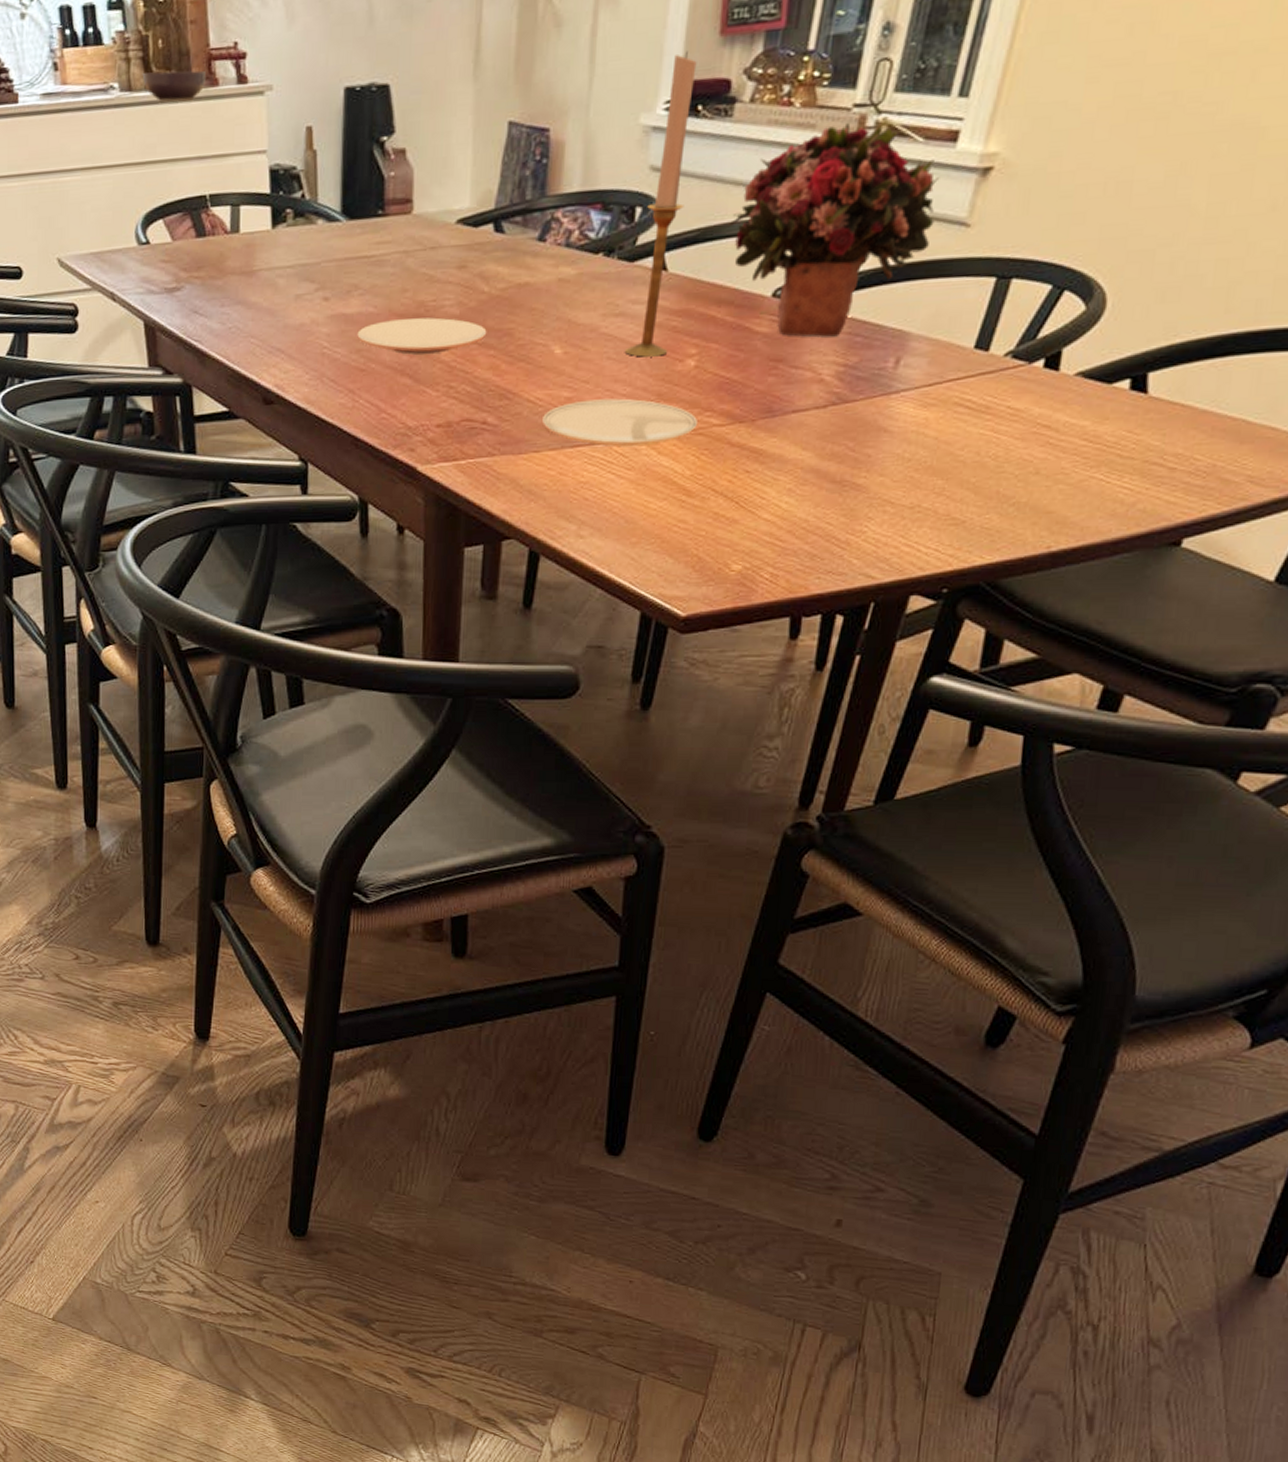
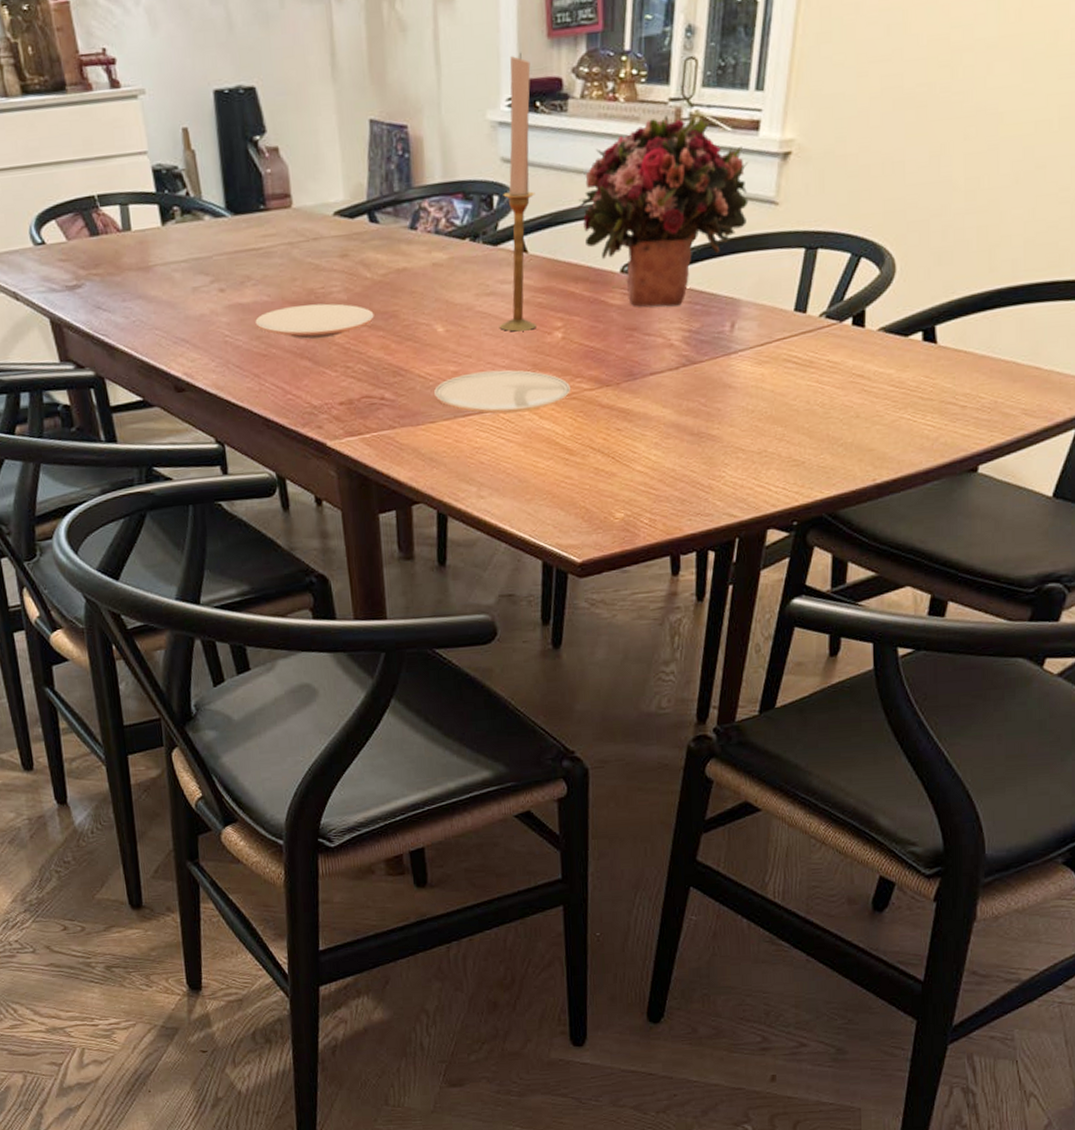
bowl: present [142,70,206,103] -> none [16,76,79,108]

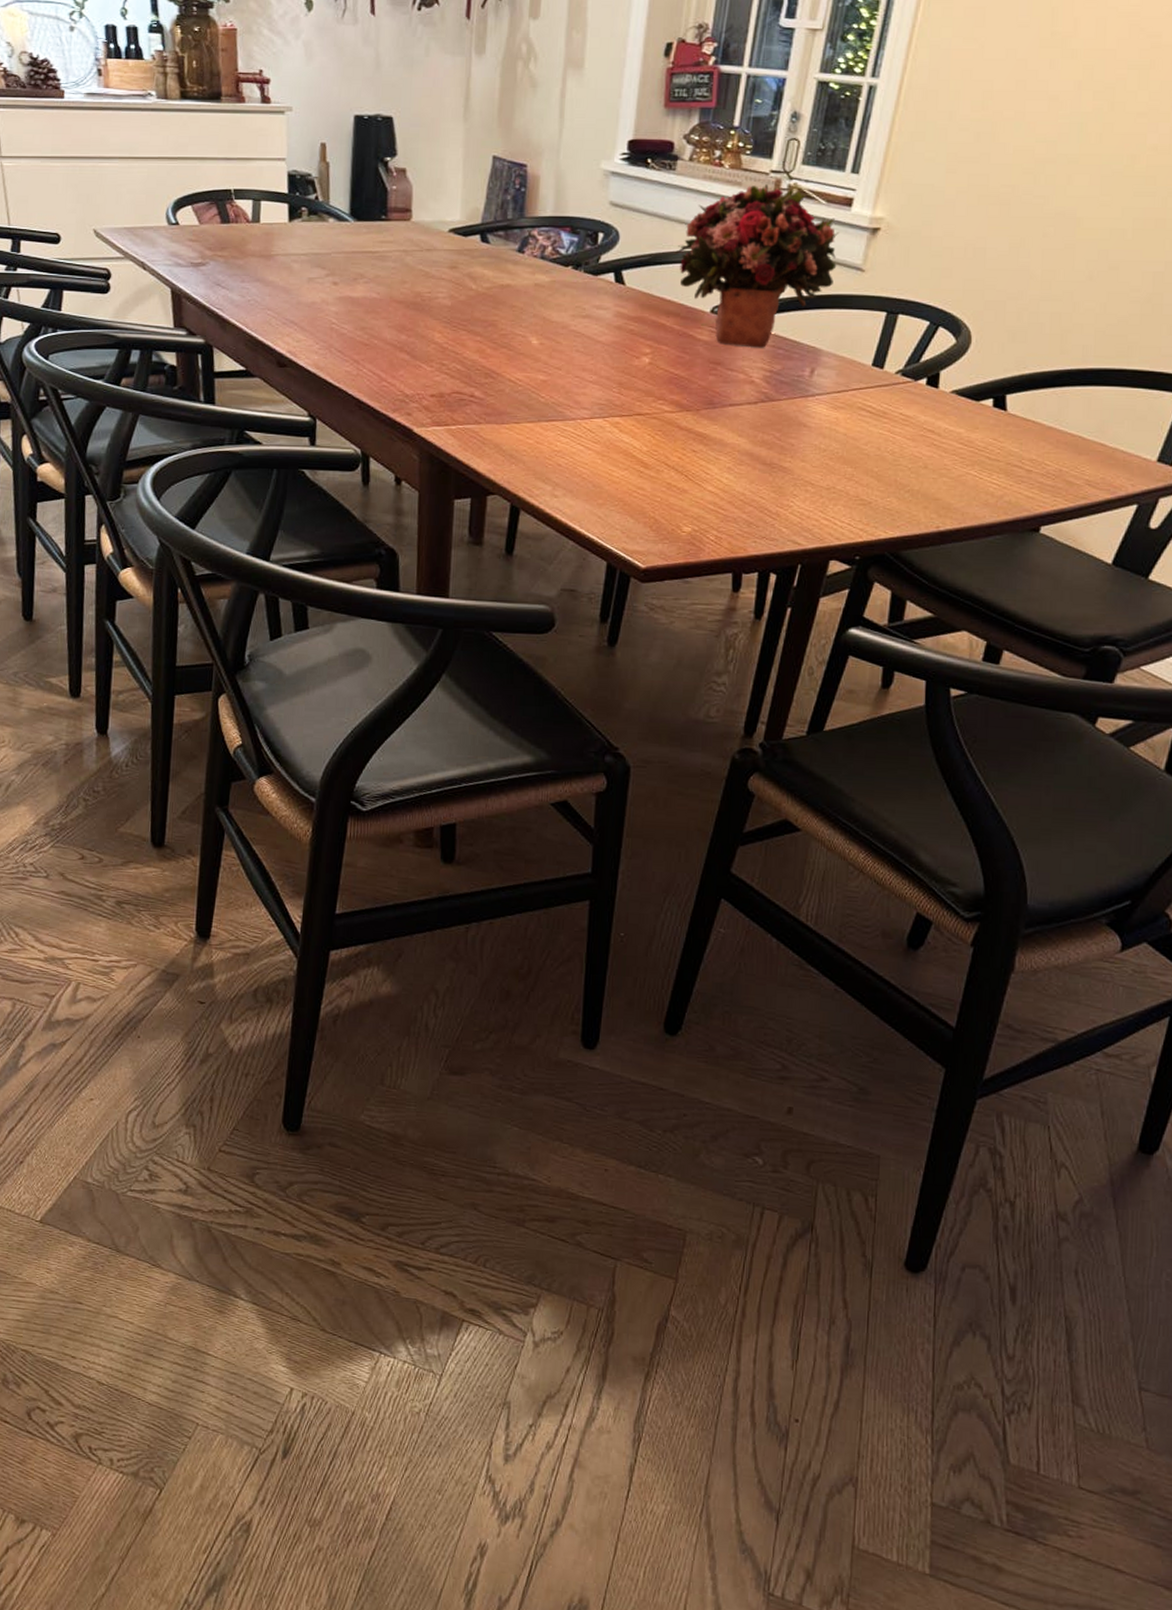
plate: present [255,303,374,339] -> none [362,305,474,336]
plate: present [434,370,571,414] -> none [522,383,653,424]
candlestick: present [499,52,537,332] -> none [590,116,646,353]

